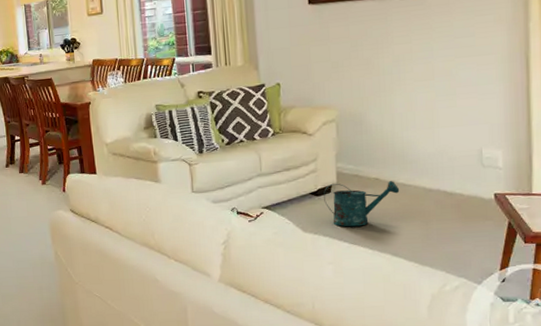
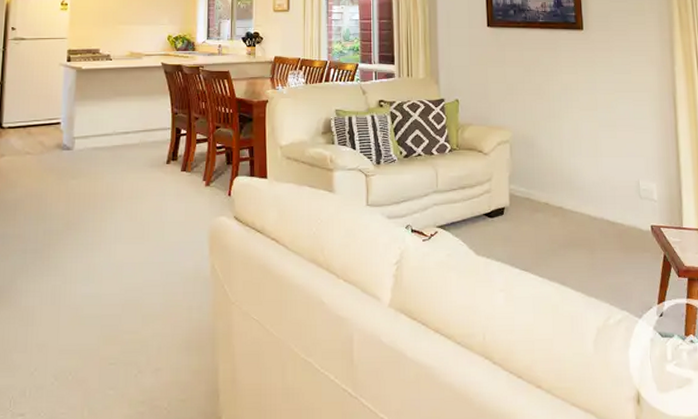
watering can: present [324,181,400,227] -> none [497,205,568,252]

